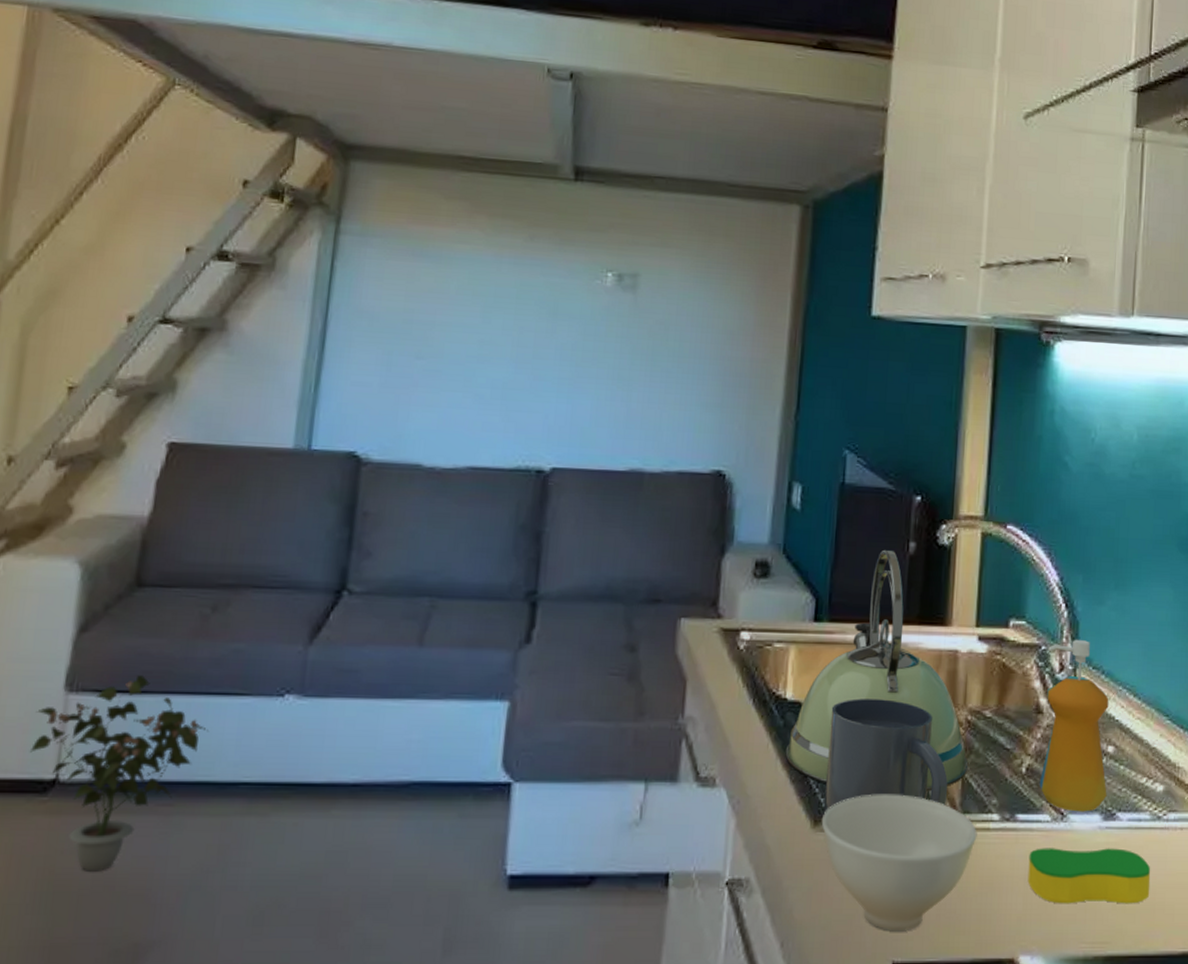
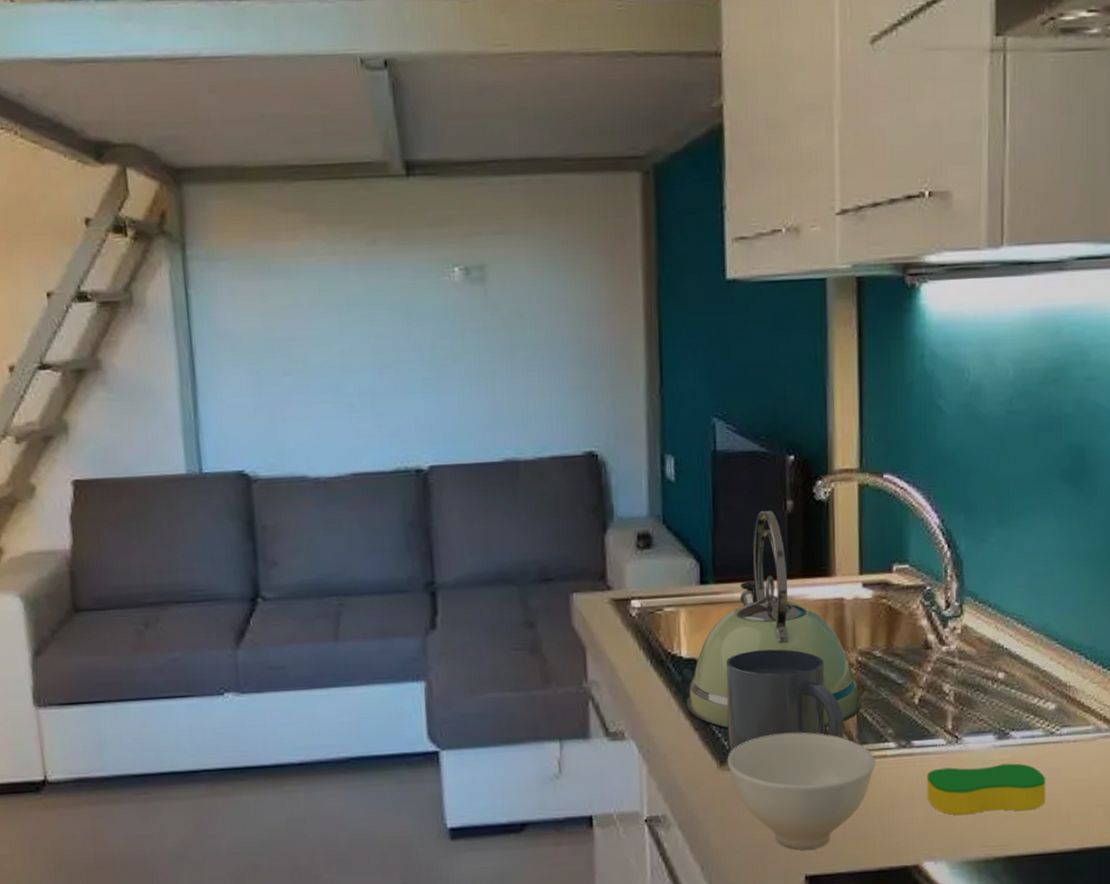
potted plant: present [30,675,208,872] -> none [14,688,164,852]
soap dispenser: present [1039,639,1109,812] -> none [932,576,1000,734]

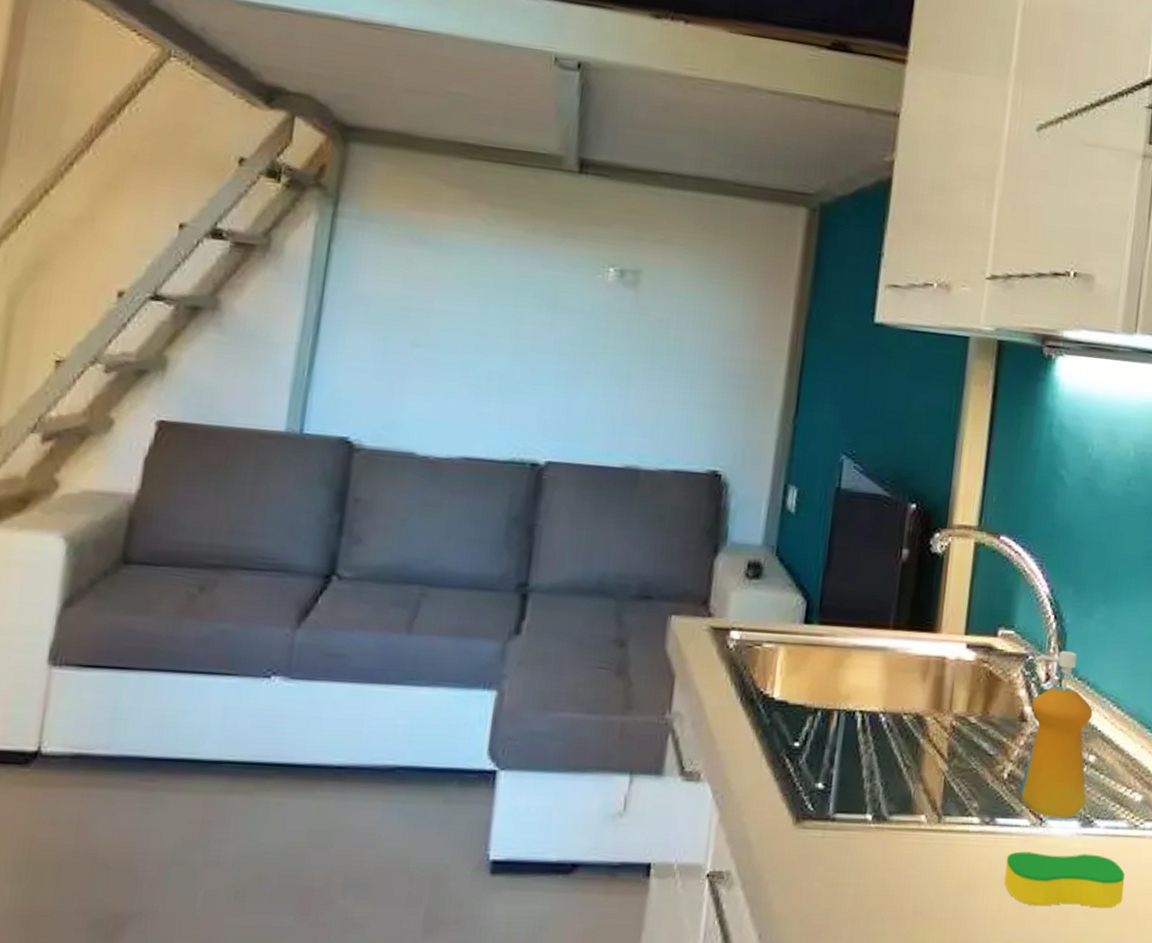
kettle: present [686,510,862,729] -> none [770,555,951,793]
mug: present [726,649,844,756] -> none [805,700,930,812]
bowl: present [727,732,876,849] -> none [803,794,957,926]
soap dispenser: none [932,576,1000,734] -> present [1019,650,1093,818]

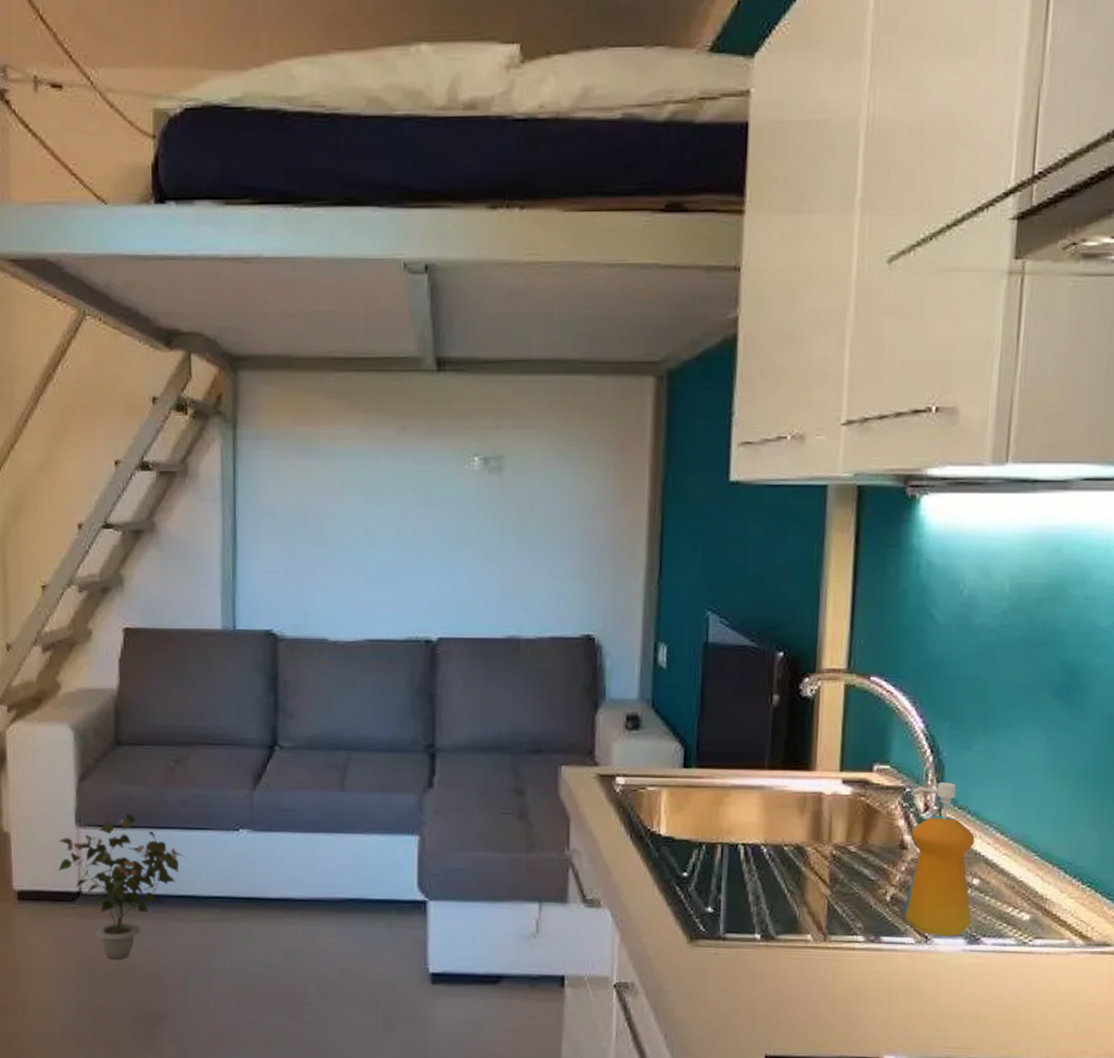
potted plant: none [12,652,193,843] -> present [57,814,185,960]
sponge: present [1004,851,1125,908] -> none [892,966,1015,1017]

